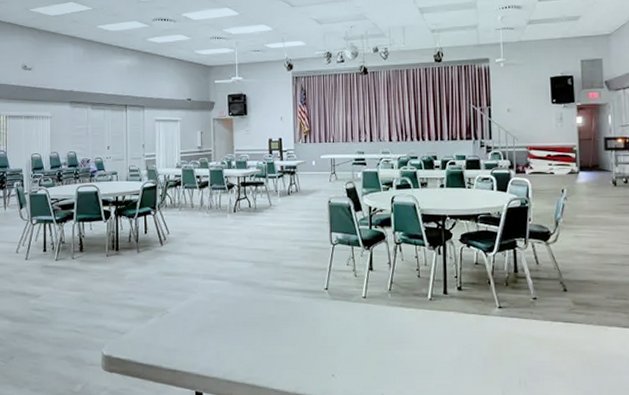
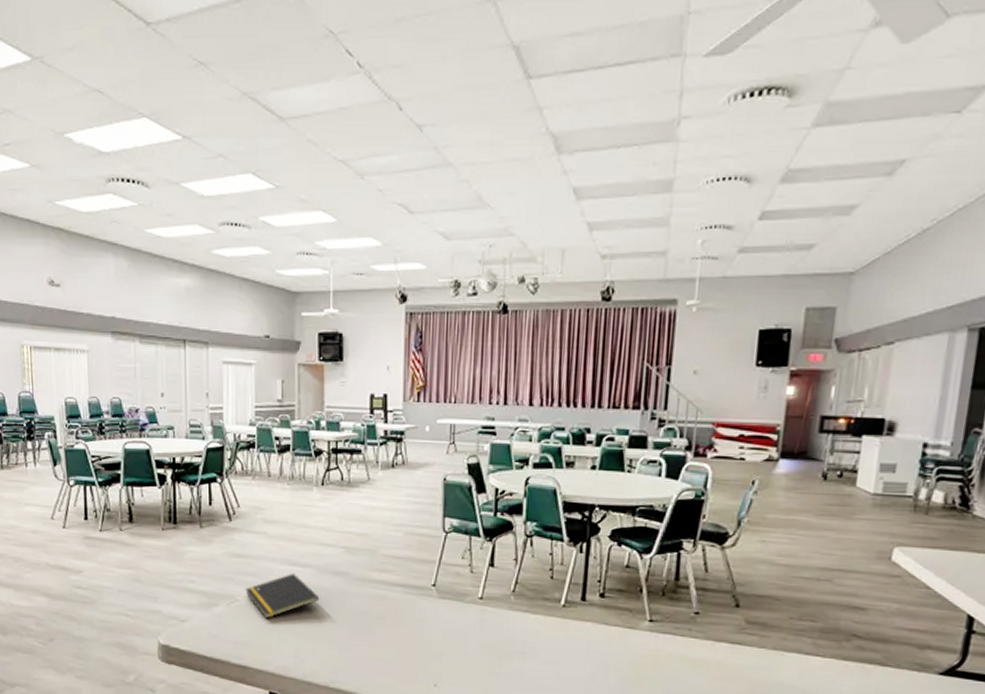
notepad: none [174,287,235,327] -> present [245,573,320,619]

